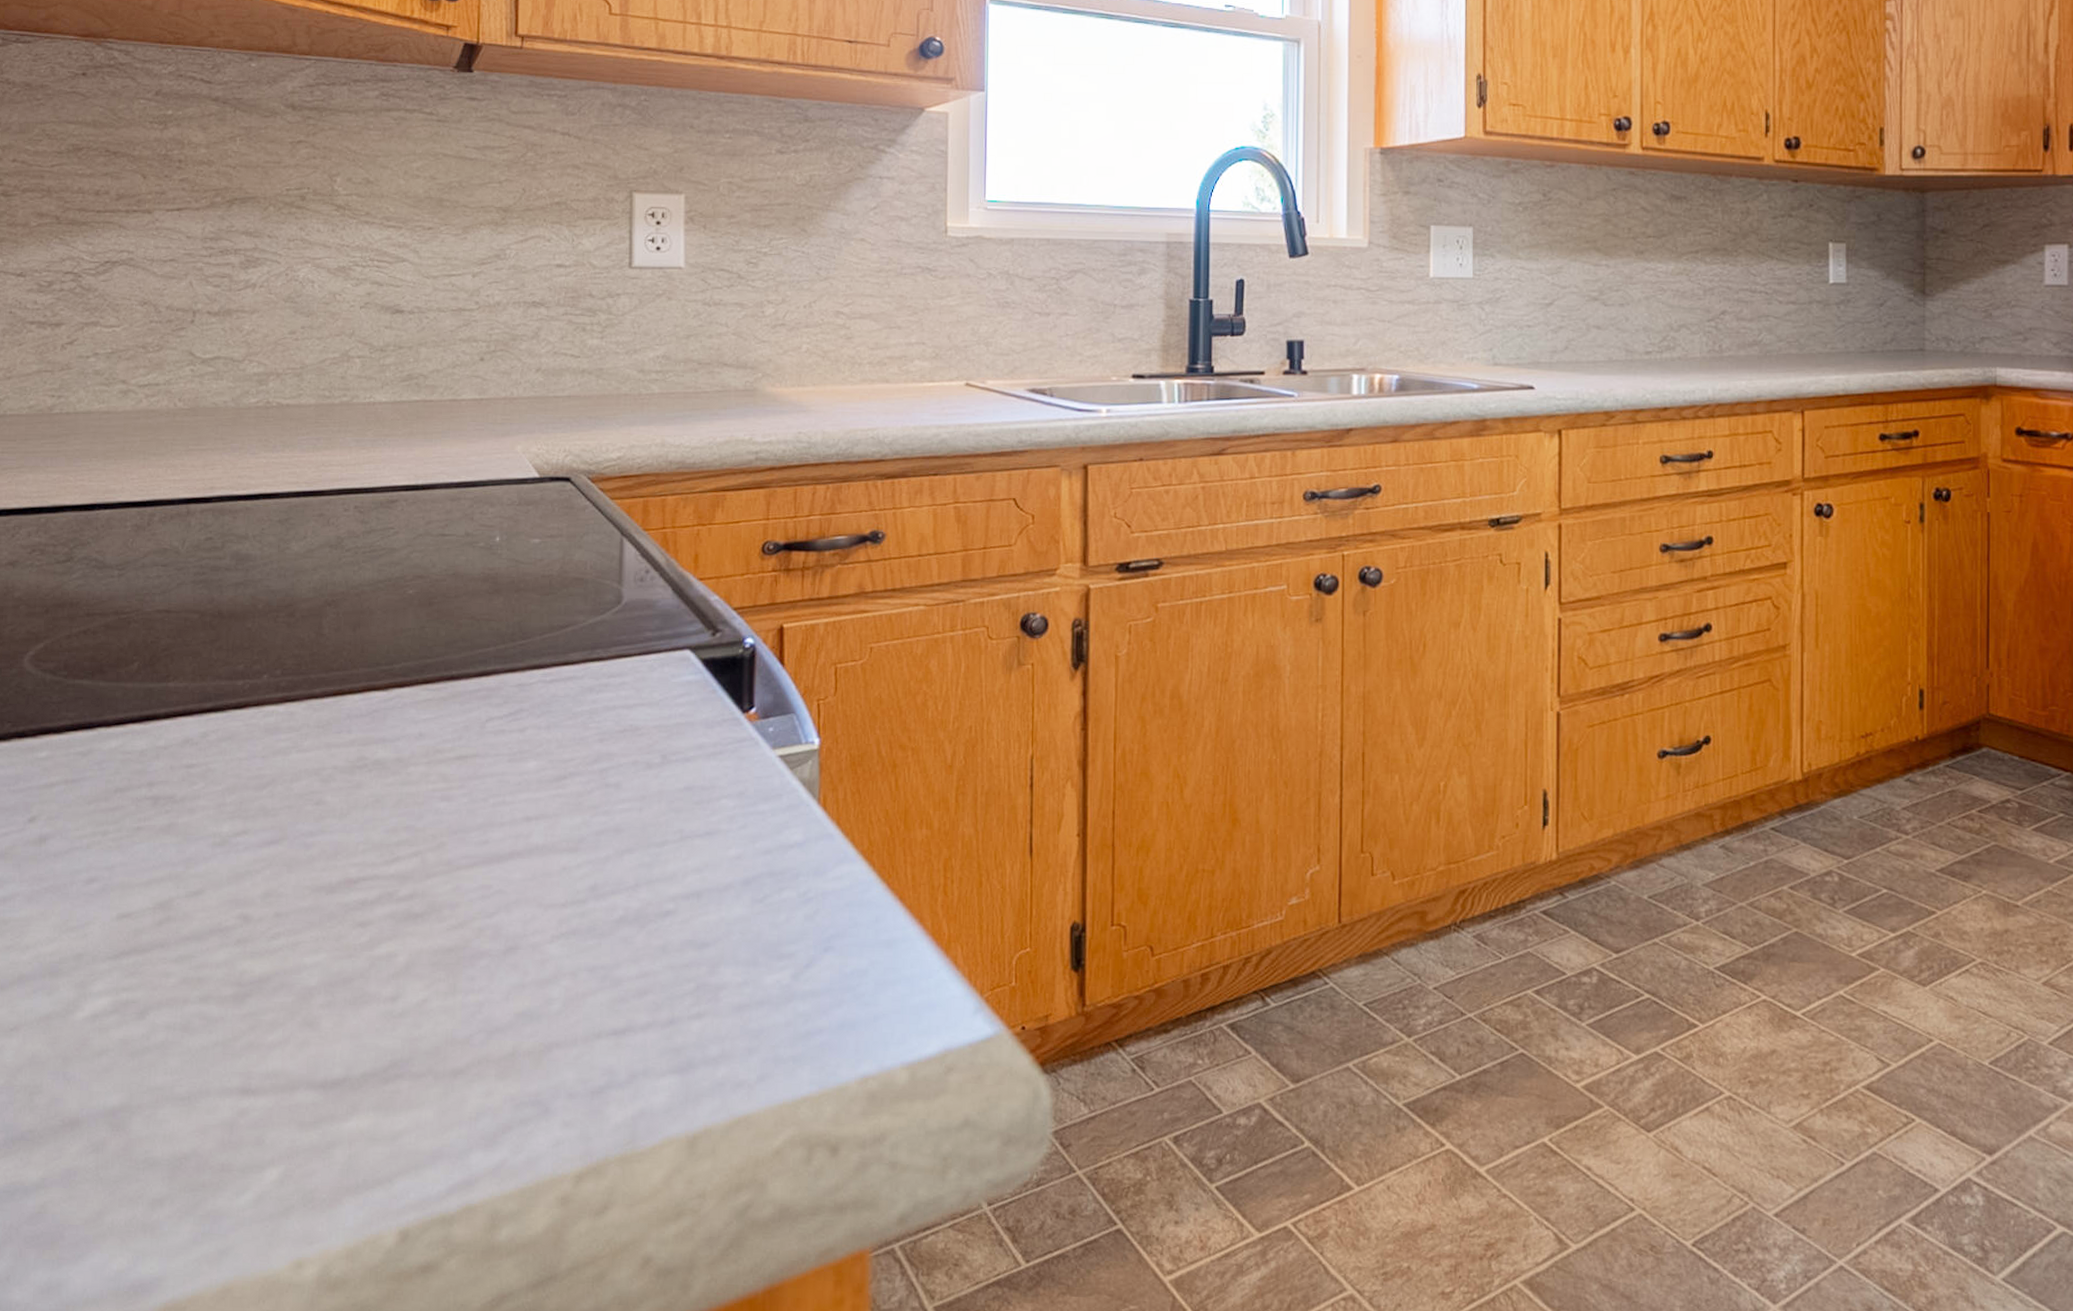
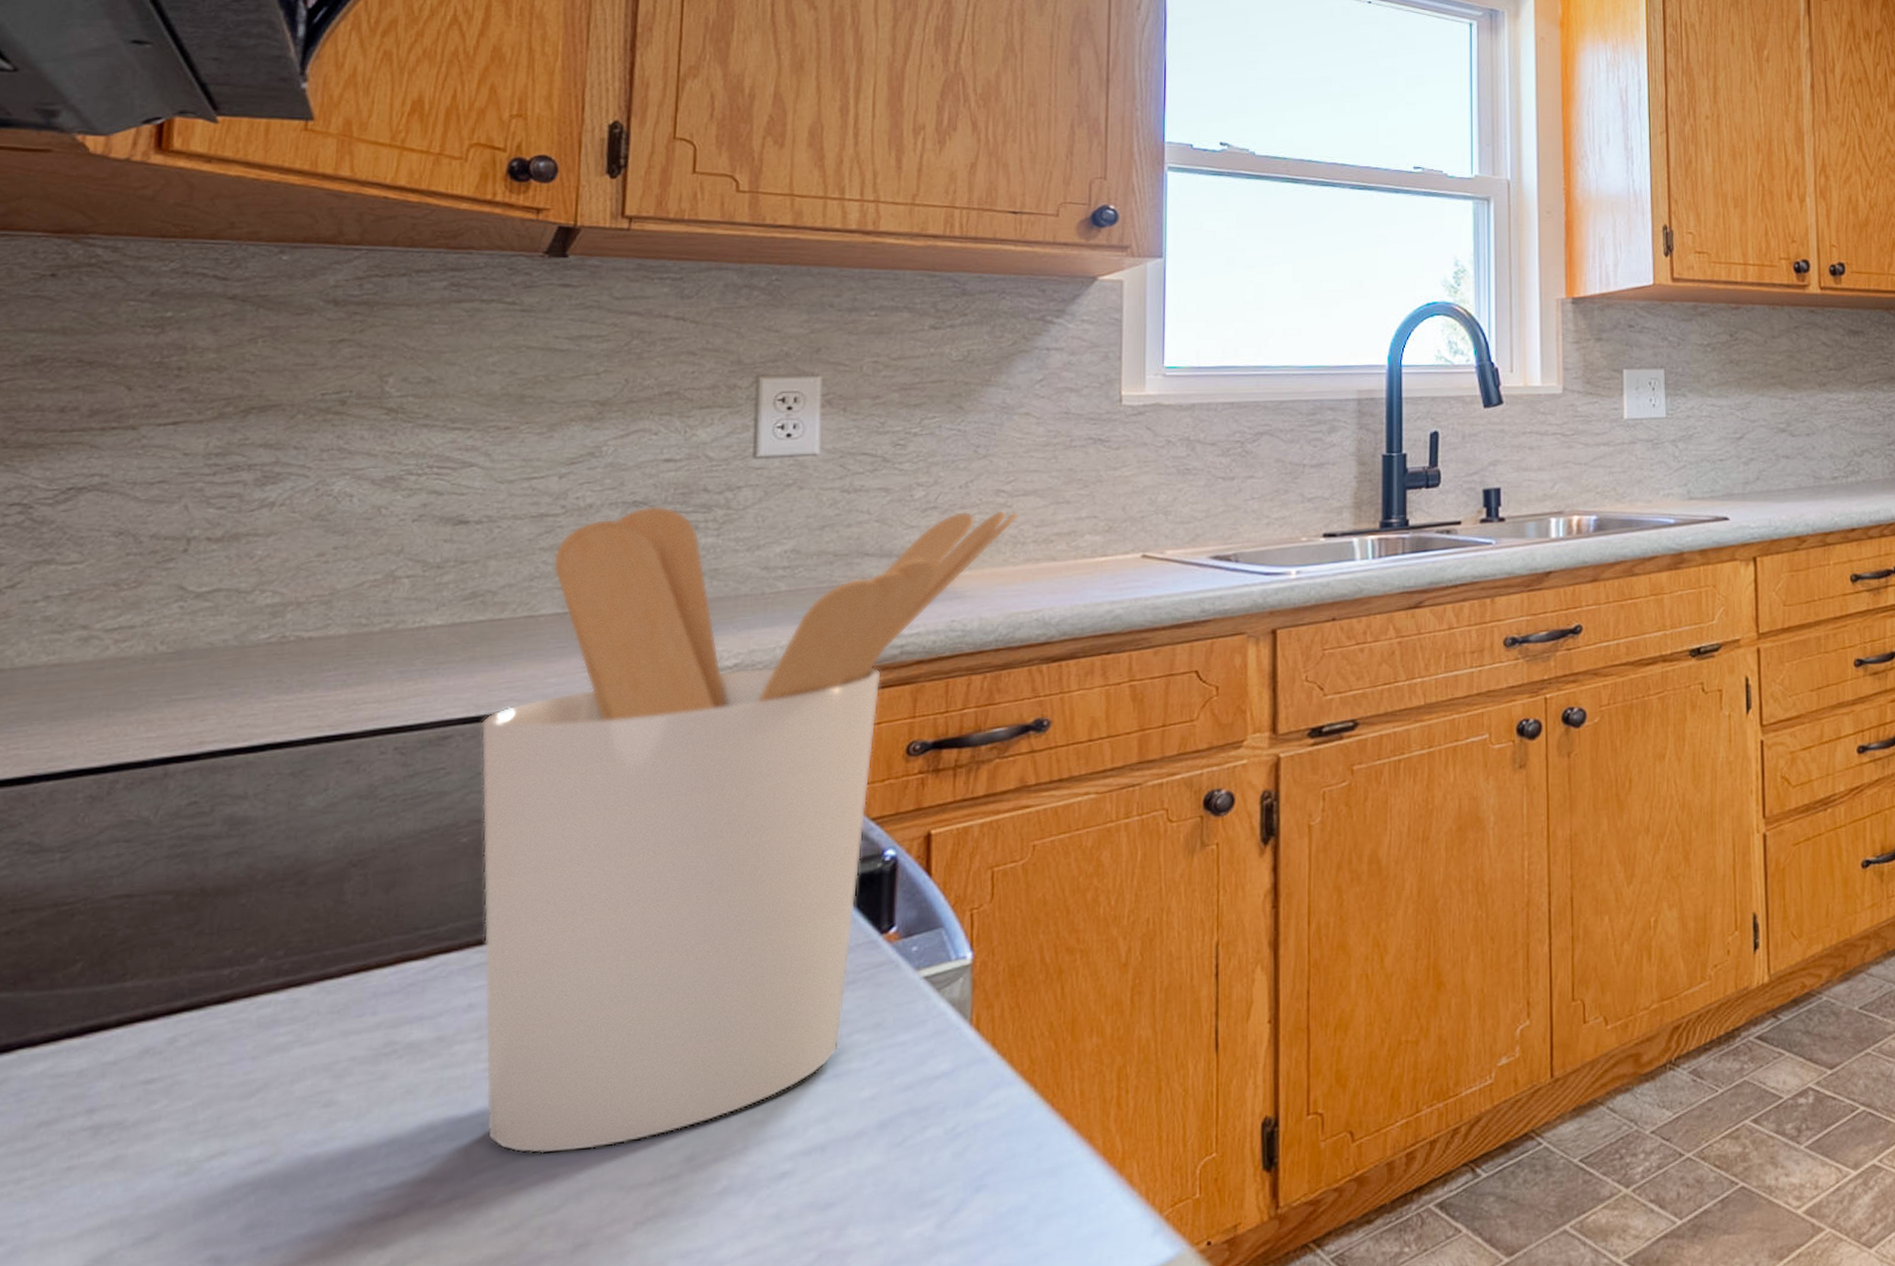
utensil holder: none [420,307,856,870] -> present [480,506,1019,1154]

